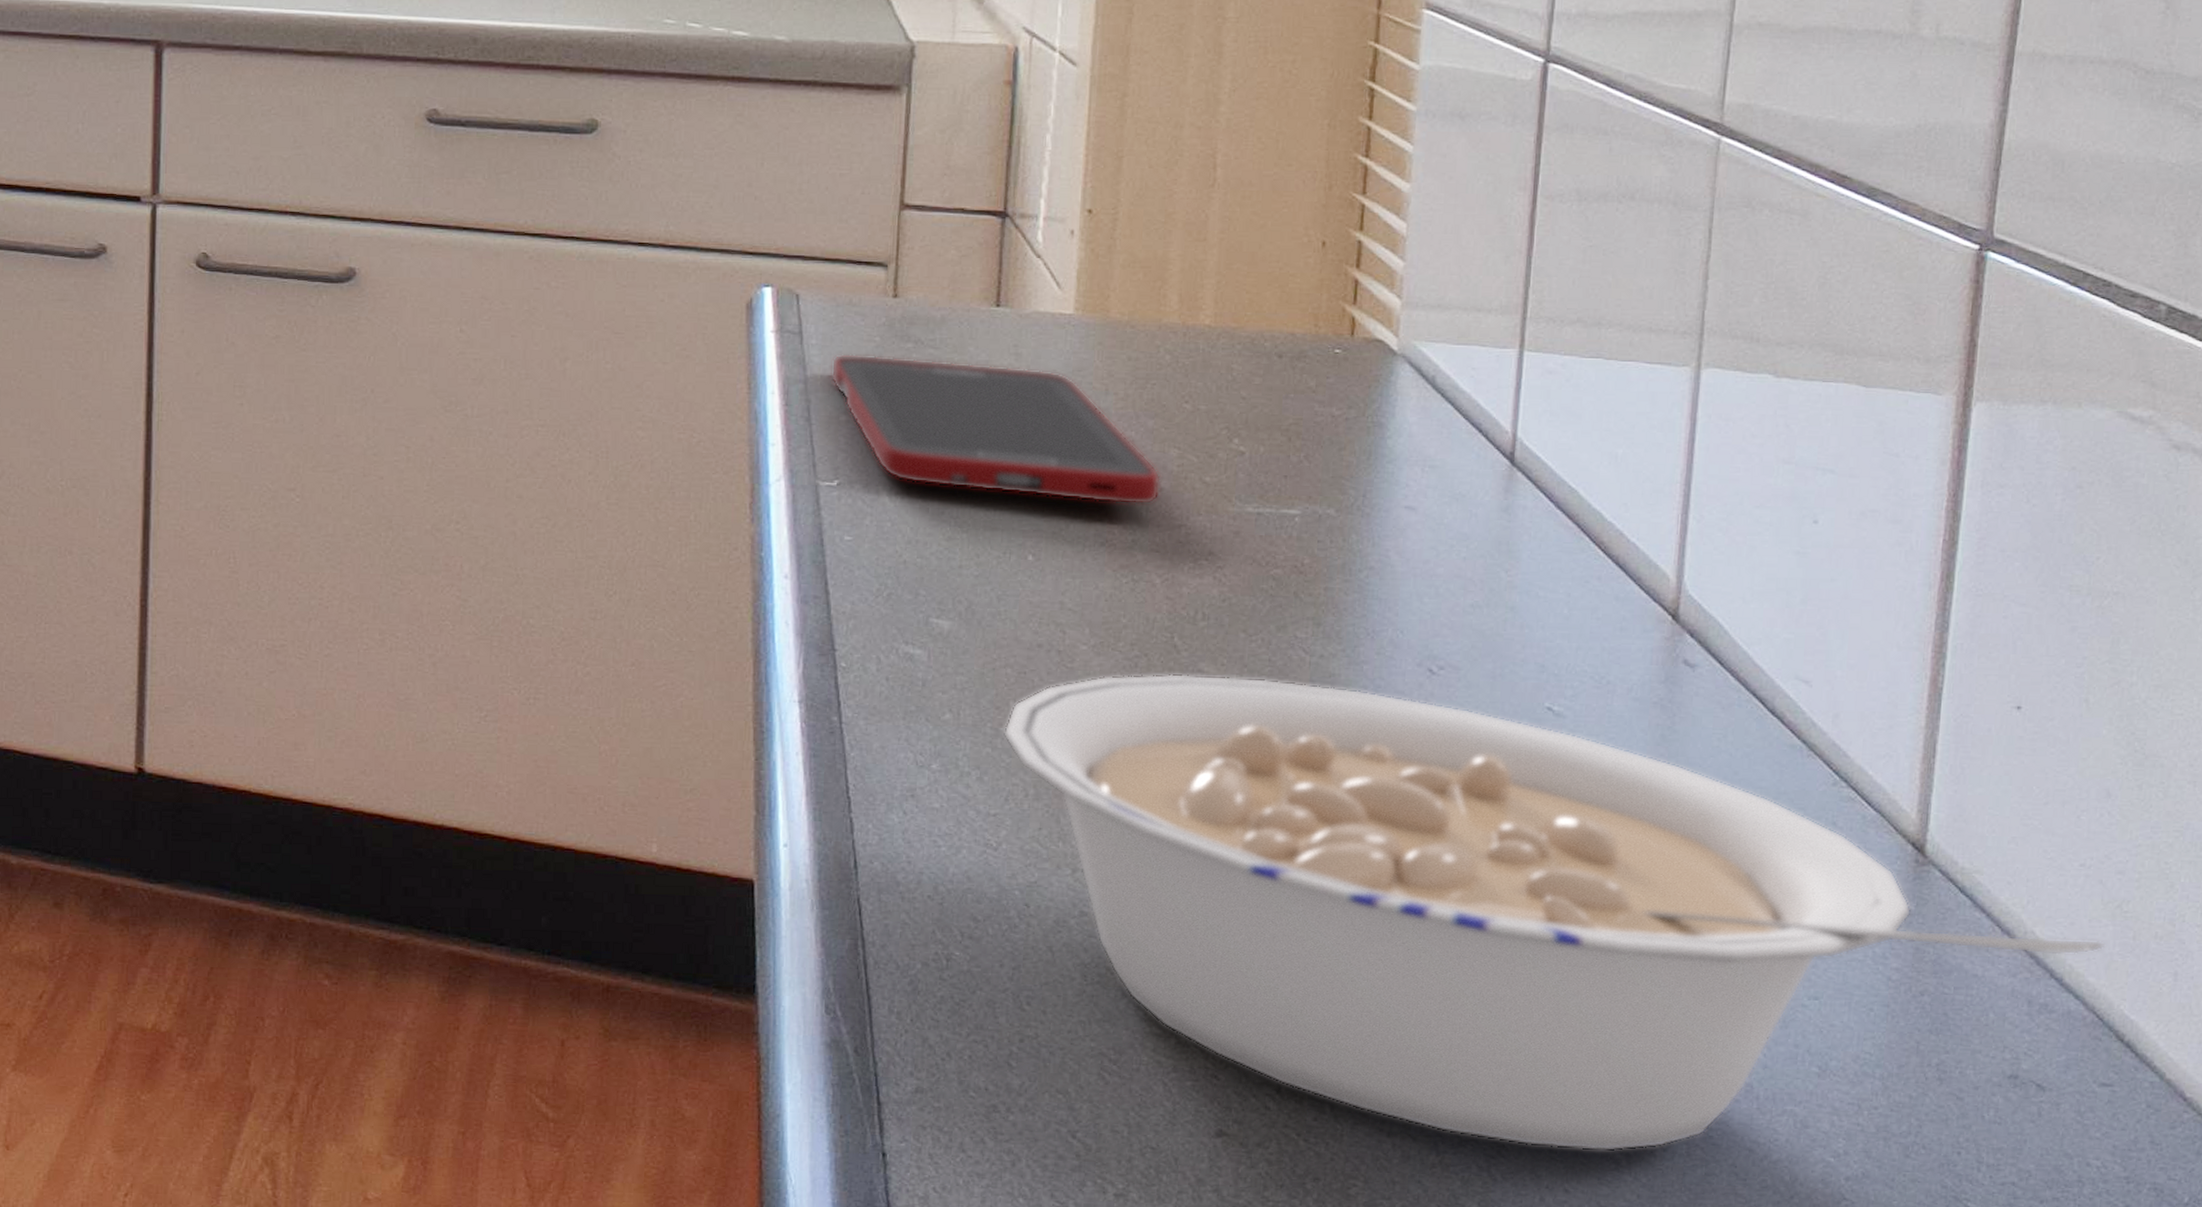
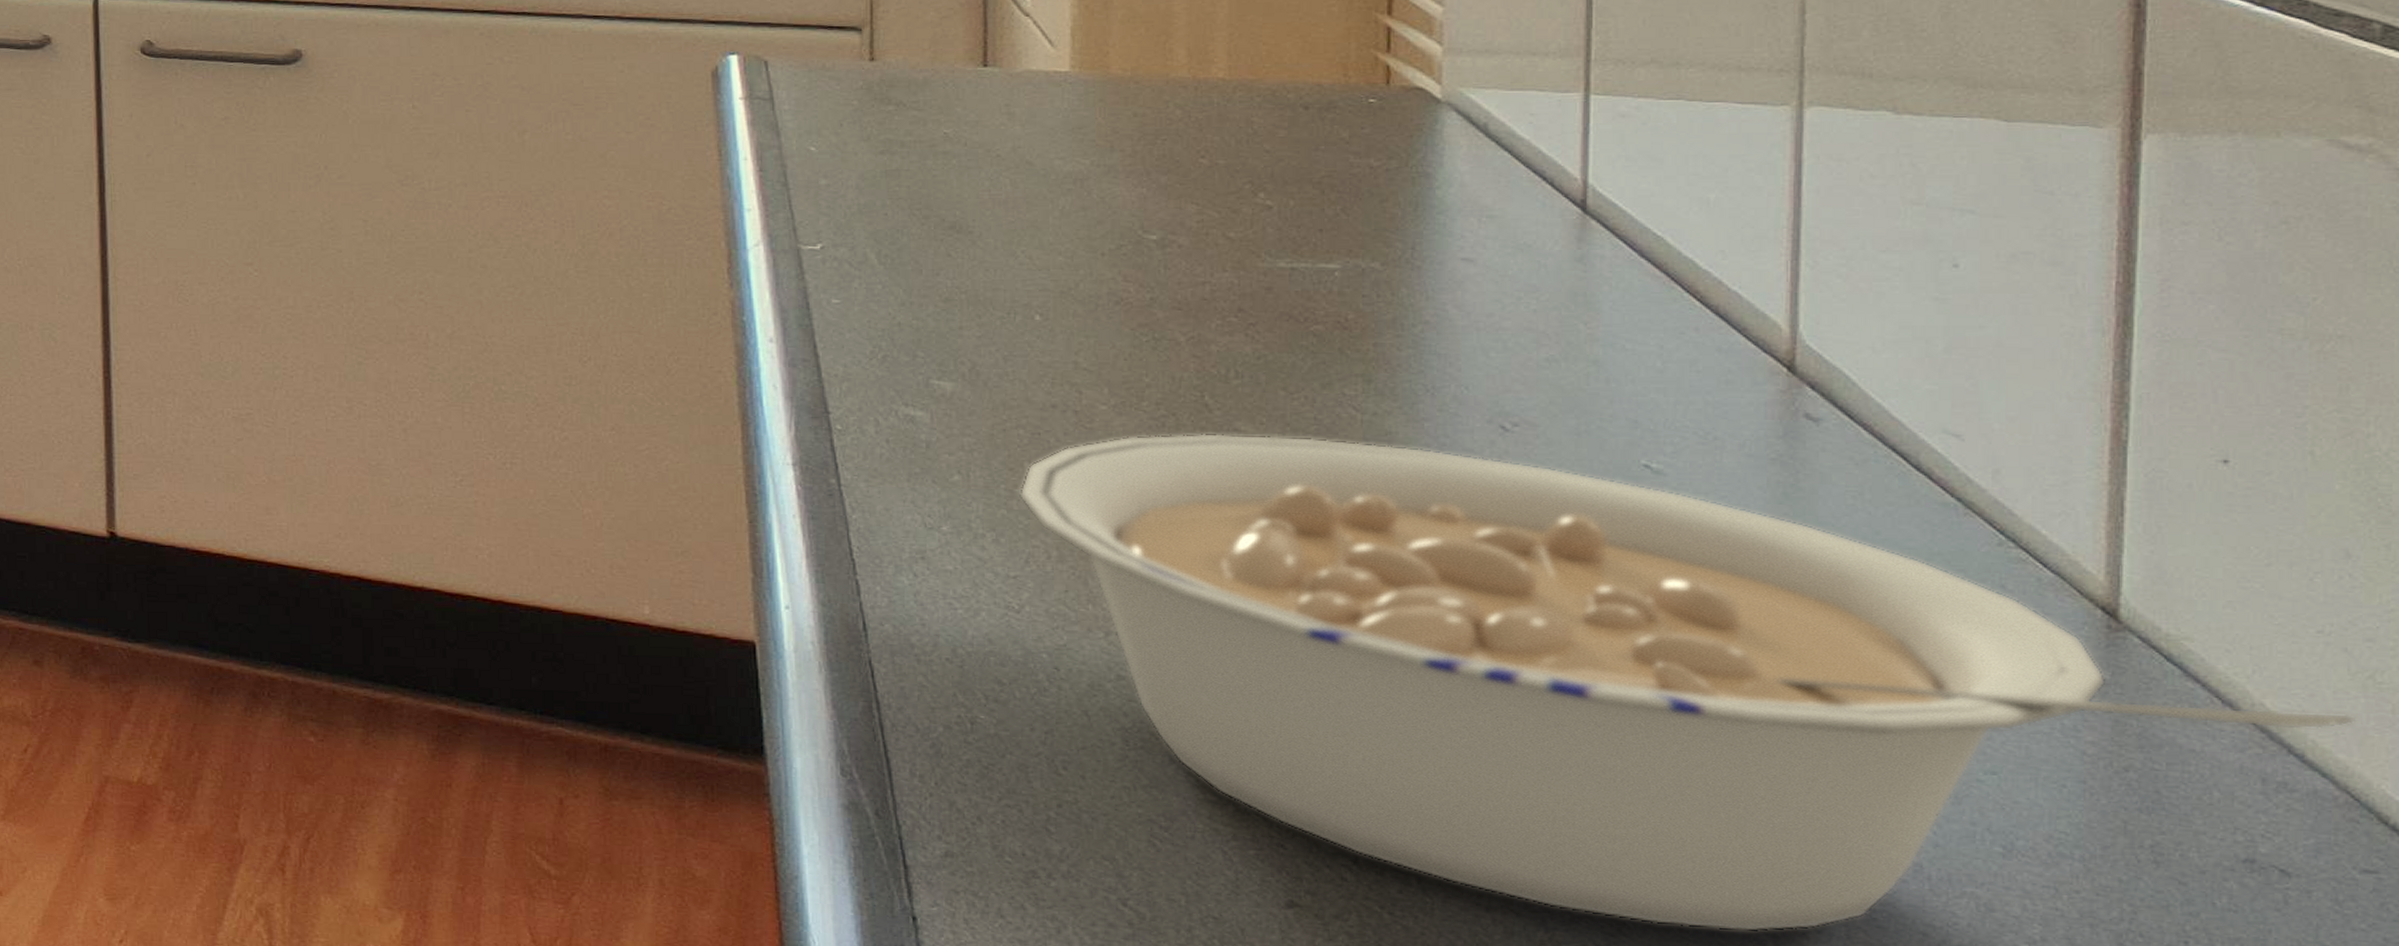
cell phone: present [830,354,1161,505] -> none [807,118,1179,262]

